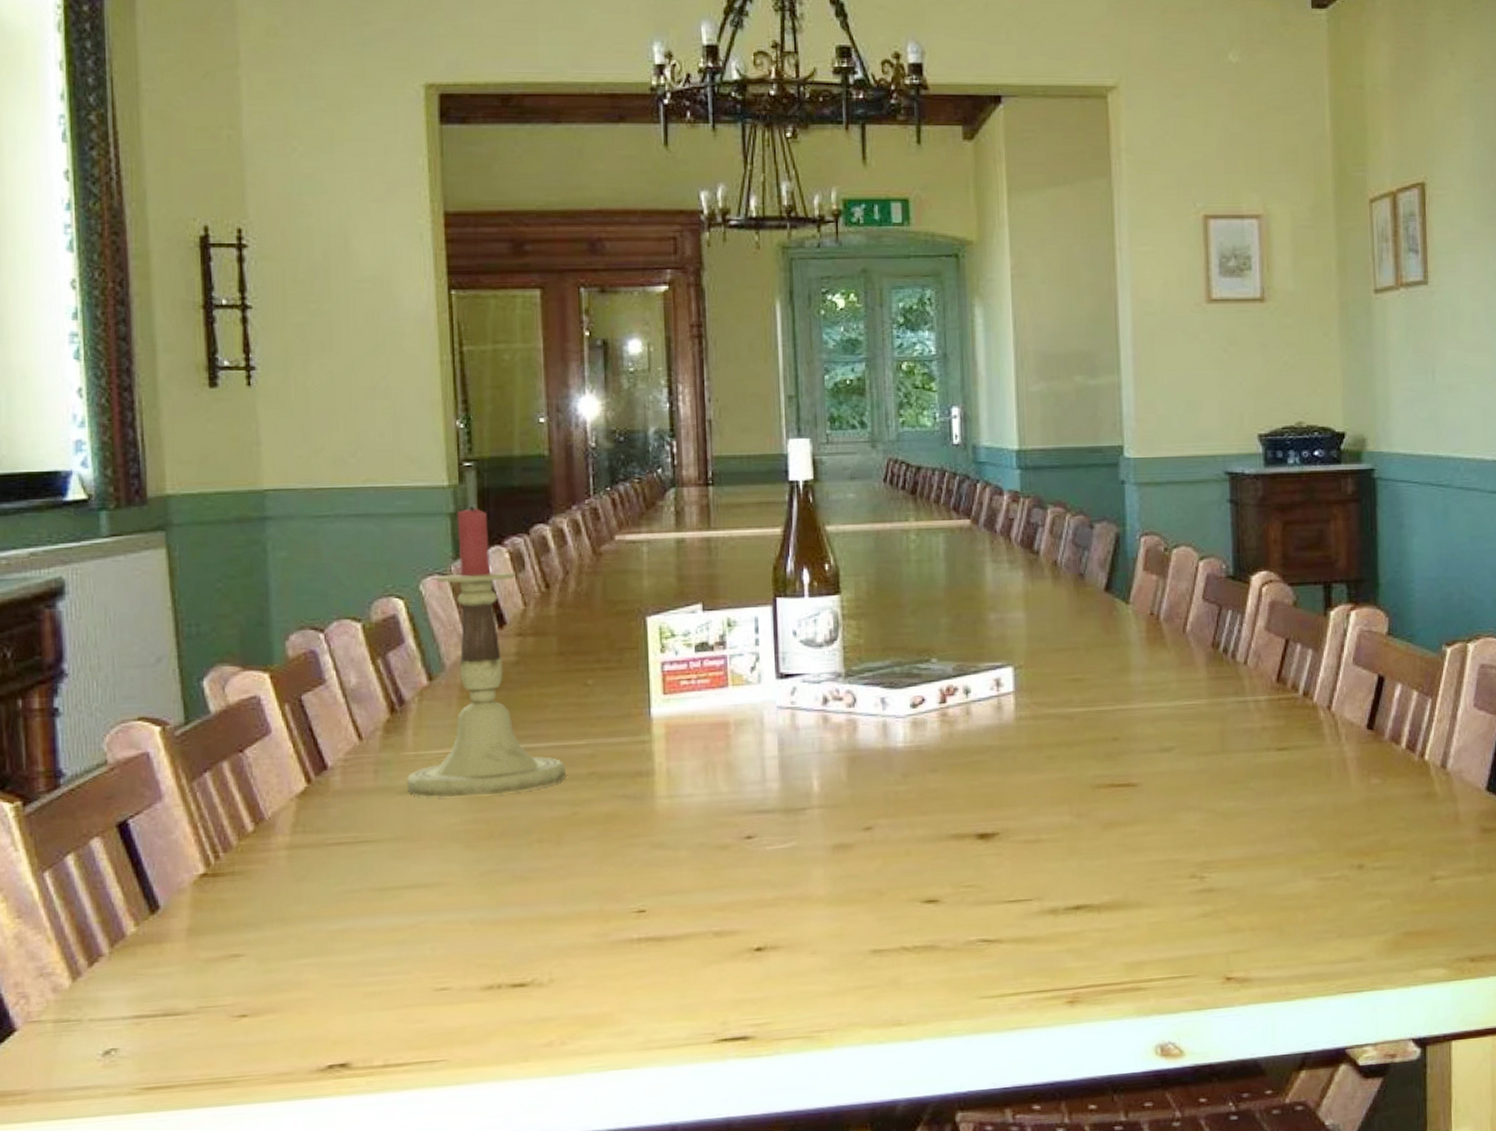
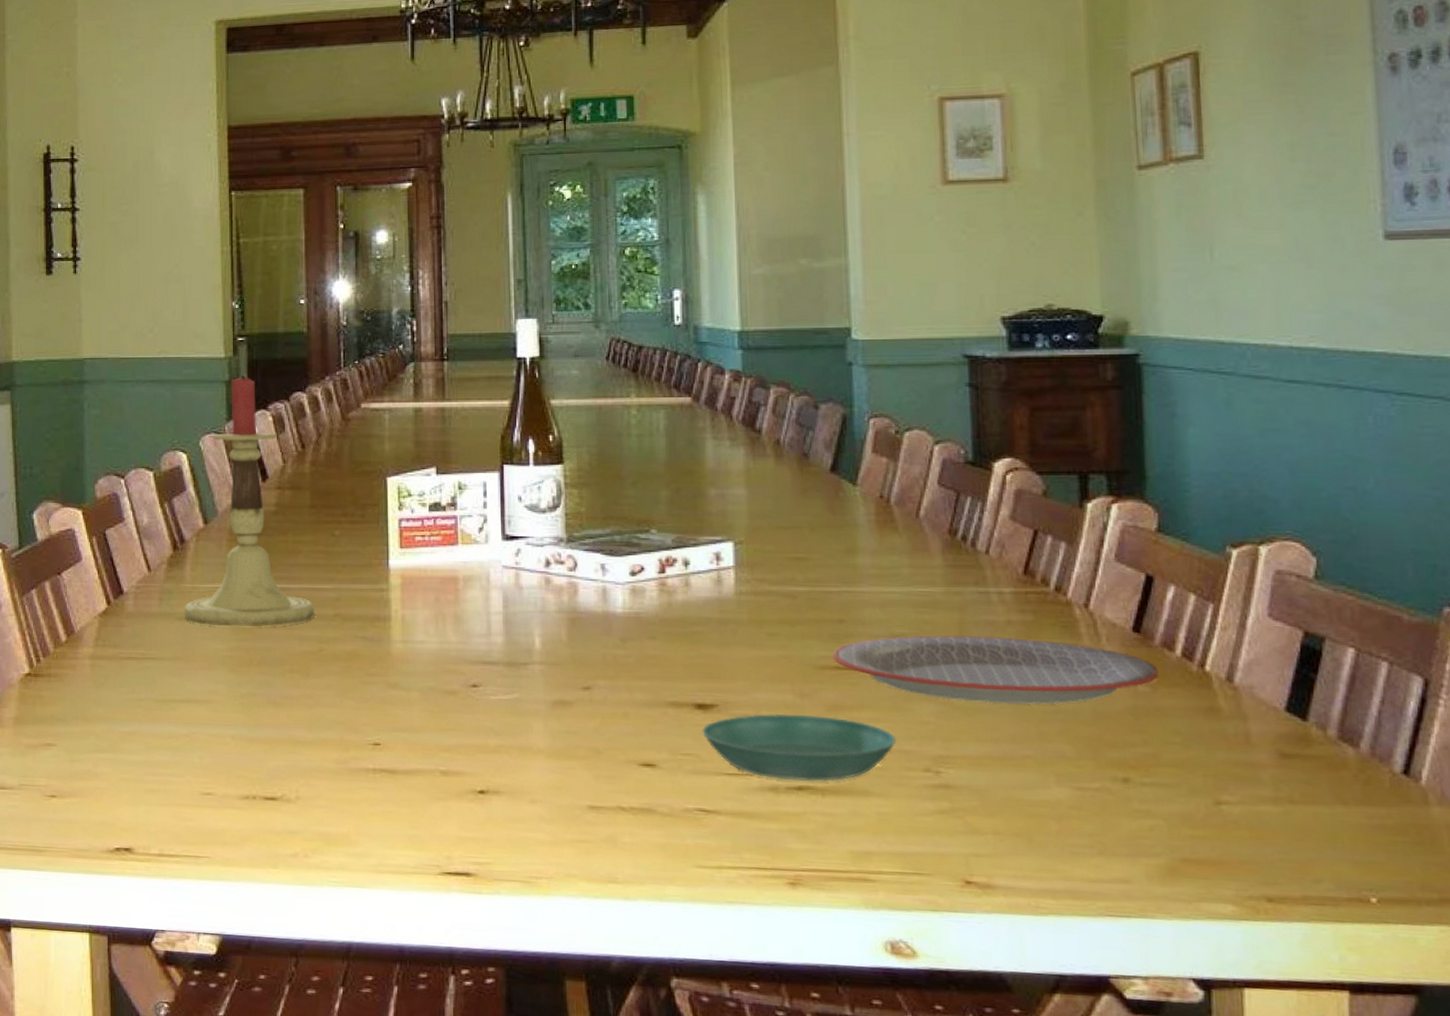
saucer: none [984,834,1166,901] -> present [702,713,897,782]
plate: none [1108,743,1388,808] -> present [833,635,1159,704]

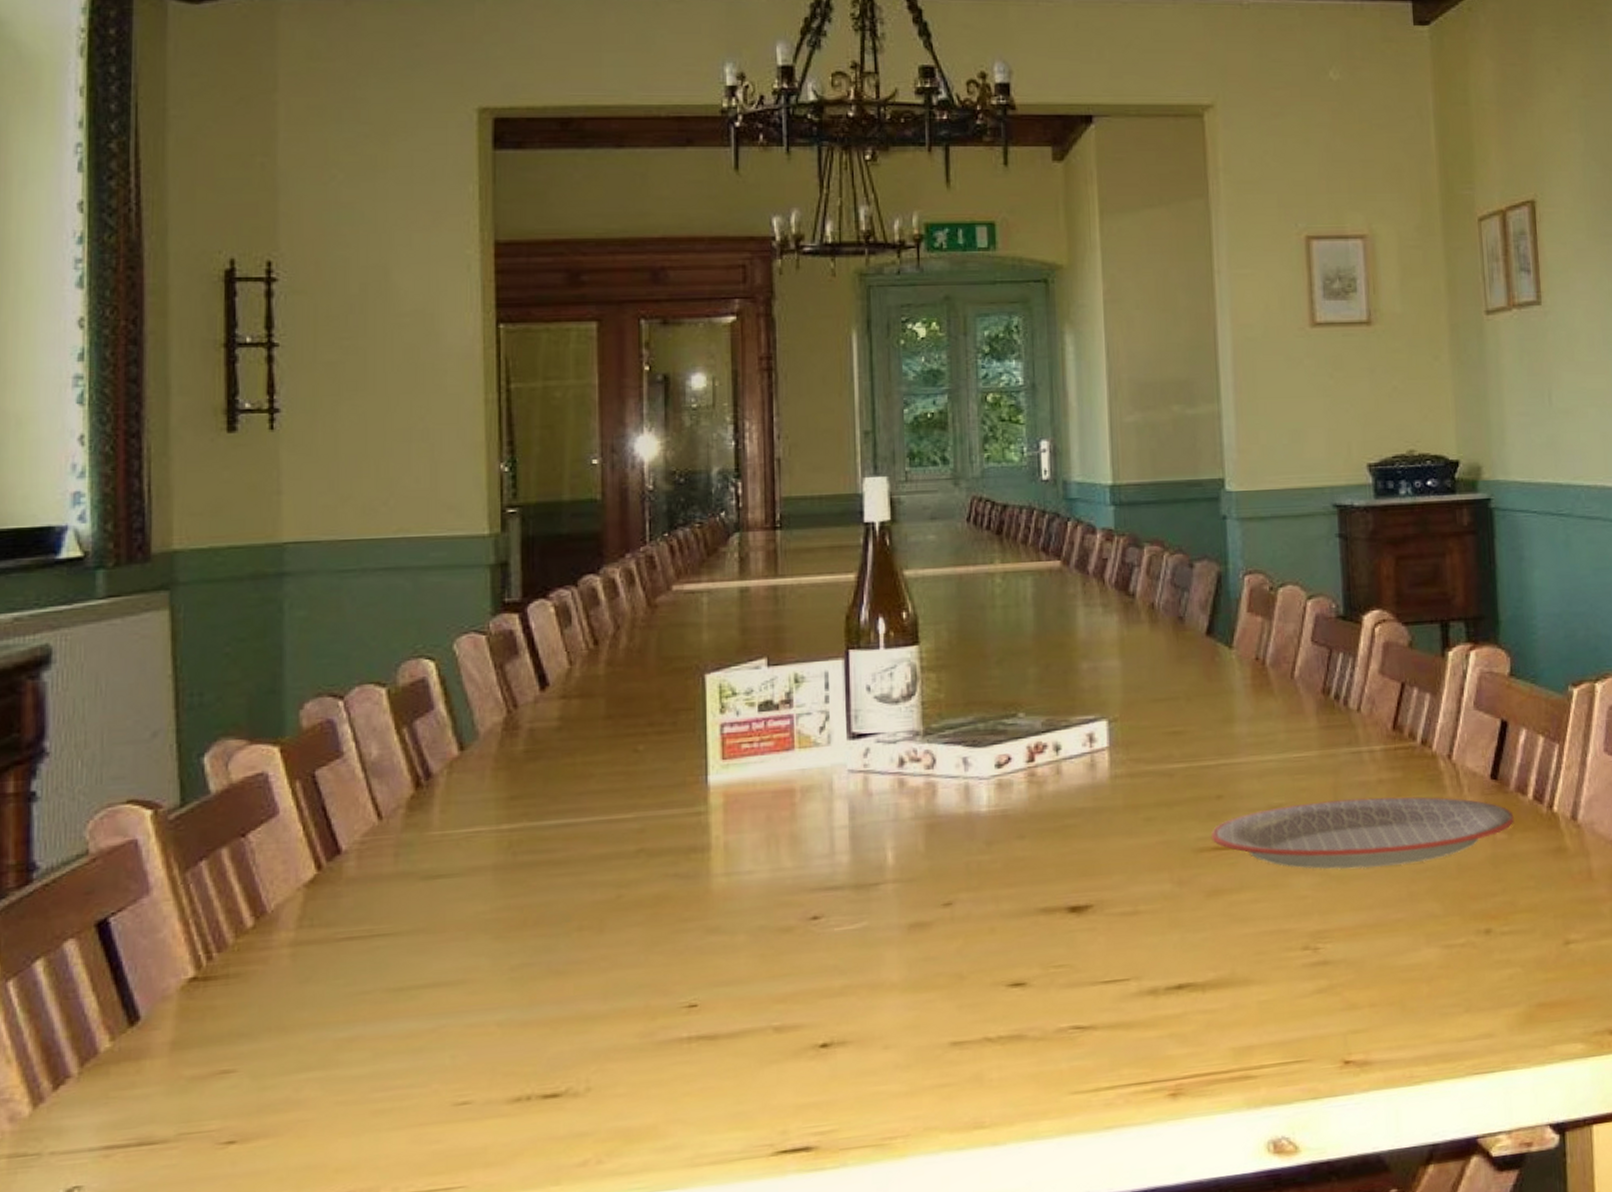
candlestick: present [185,376,314,627] -> none [431,557,611,883]
saucer: present [702,713,897,782] -> none [1076,903,1276,981]

